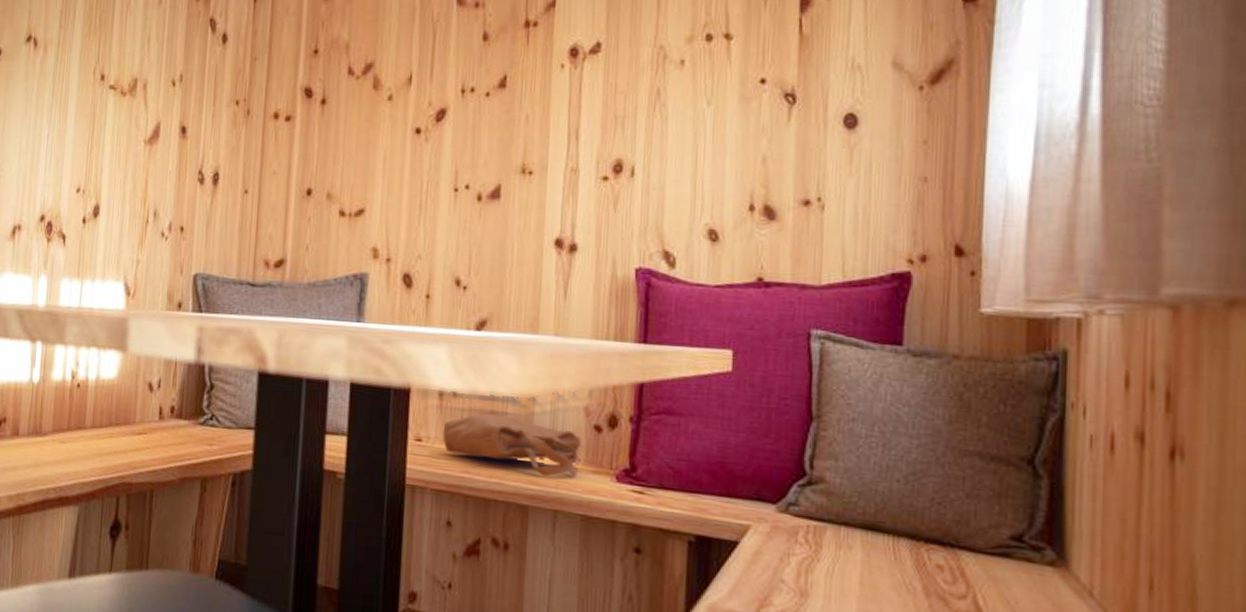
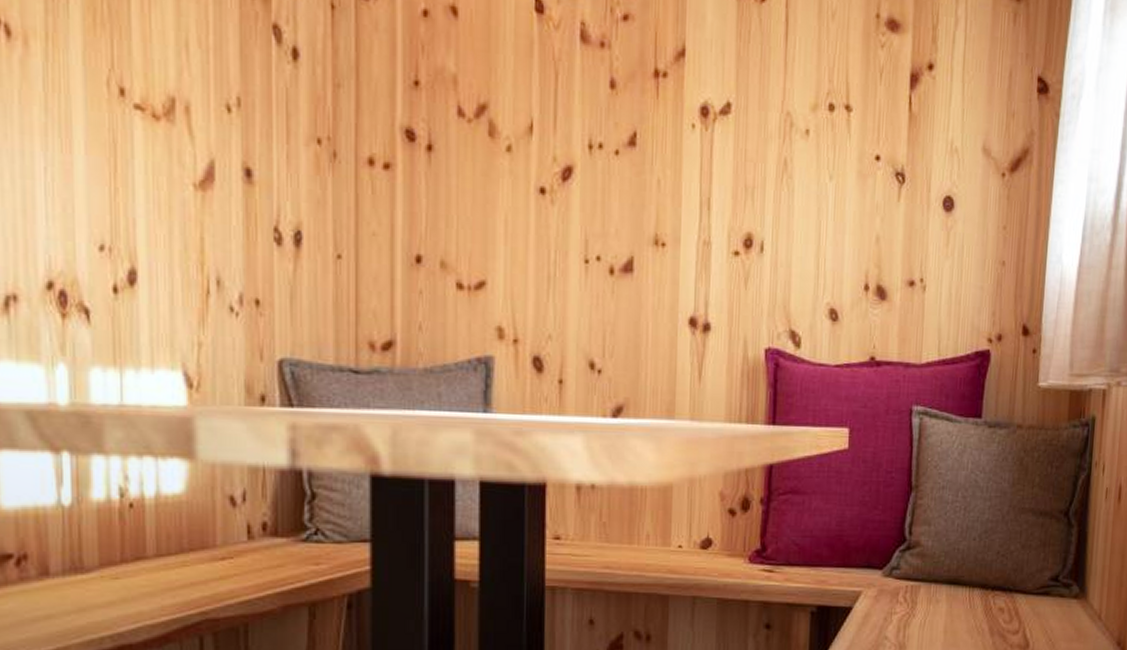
tote bag: present [442,414,581,477] -> none [581,505,717,564]

